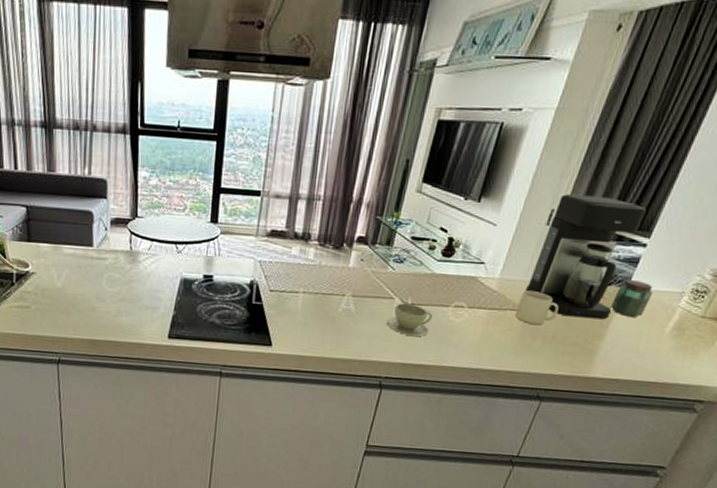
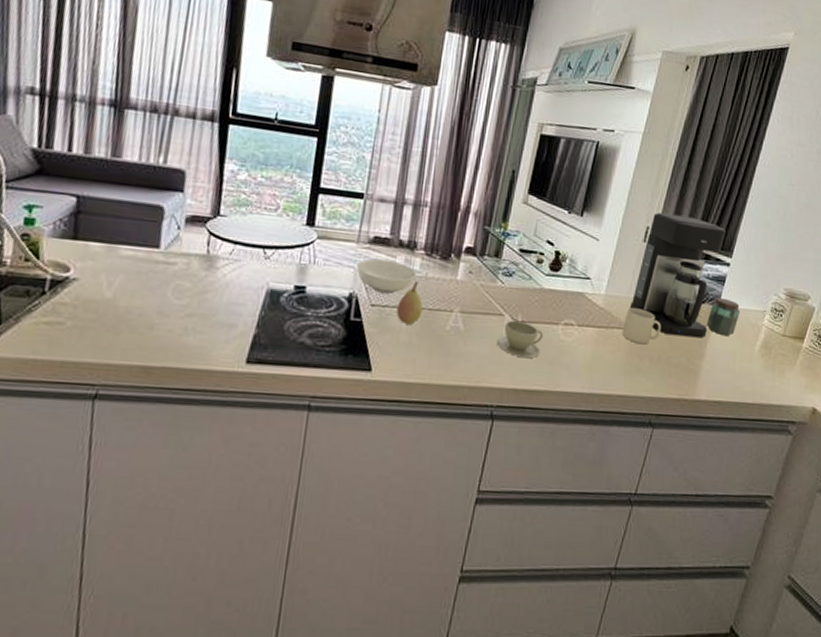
bowl: none [256,250,311,281] -> present [356,258,417,294]
fruit: none [293,268,316,307] -> present [396,280,423,325]

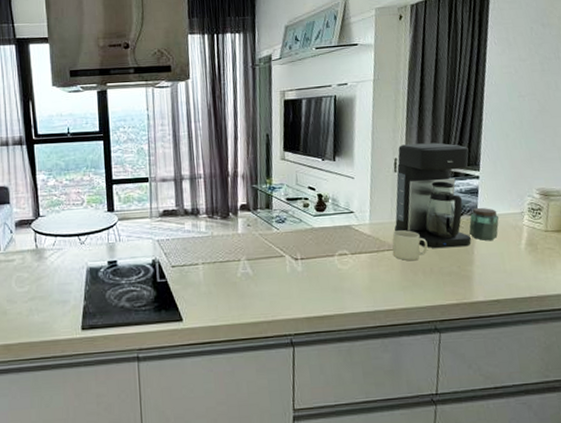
bowl: present [356,258,417,294] -> none [154,227,204,255]
fruit: present [396,280,423,325] -> none [193,240,214,277]
teacup: present [496,320,544,359] -> none [283,258,323,290]

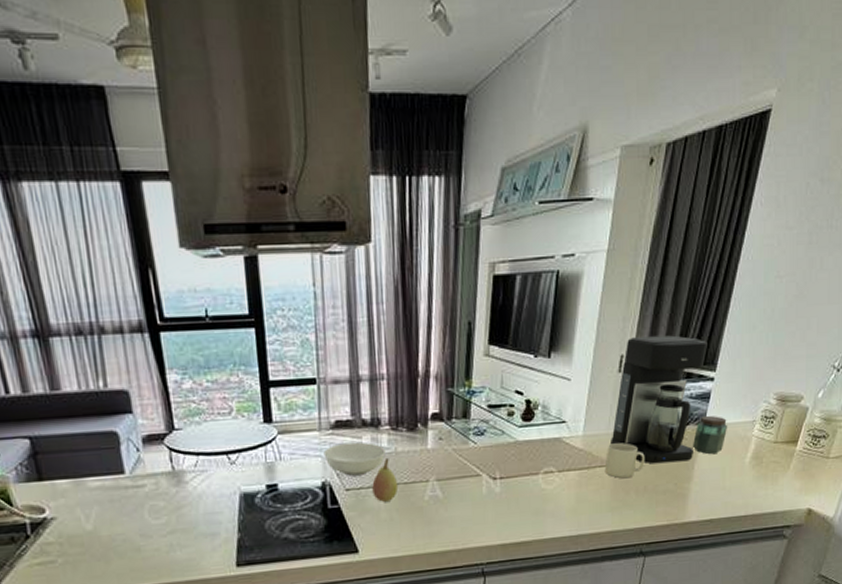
bowl: none [154,227,204,255] -> present [323,441,386,476]
fruit: none [193,240,214,277] -> present [372,457,398,502]

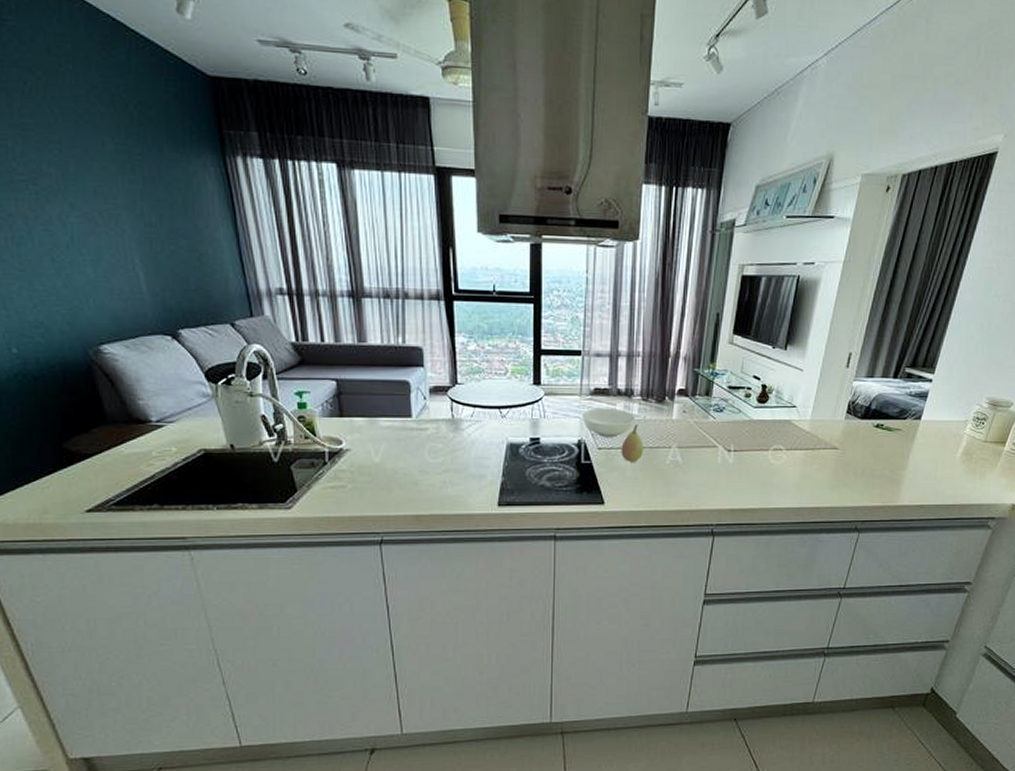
mug: present [604,442,645,479] -> none [828,429,865,461]
coffee maker: present [611,335,707,463] -> none [835,338,928,451]
peanut butter: present [693,415,727,455] -> none [909,412,942,447]

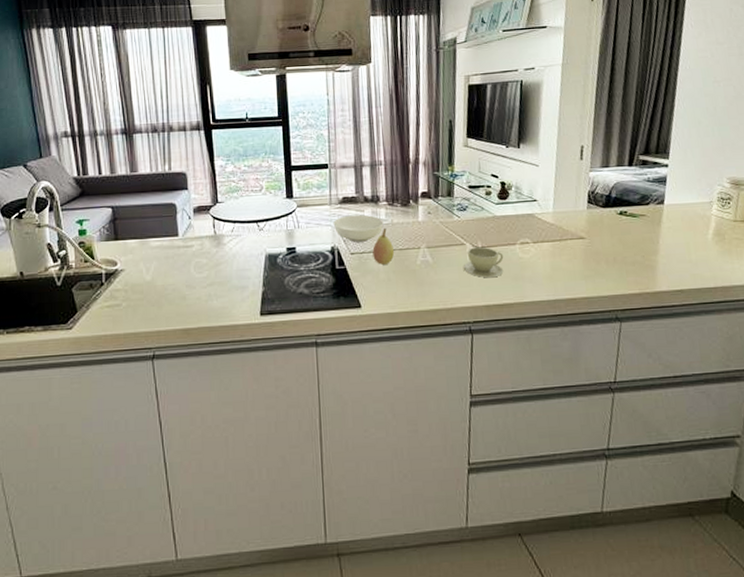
teacup: none [712,450,755,482] -> present [463,246,504,278]

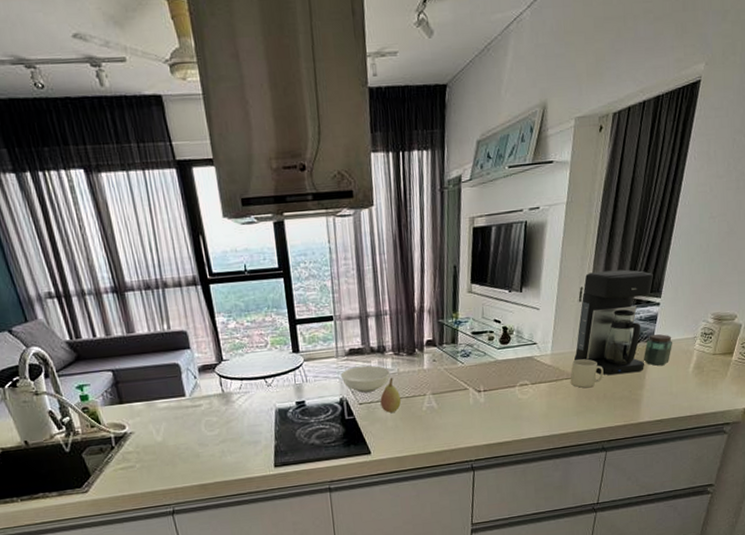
teacup: present [463,246,504,278] -> none [466,390,504,420]
mug: none [575,219,612,250] -> present [570,359,604,388]
coffee maker: none [578,129,659,238] -> present [574,269,653,375]
peanut butter: none [655,196,687,231] -> present [644,334,672,366]

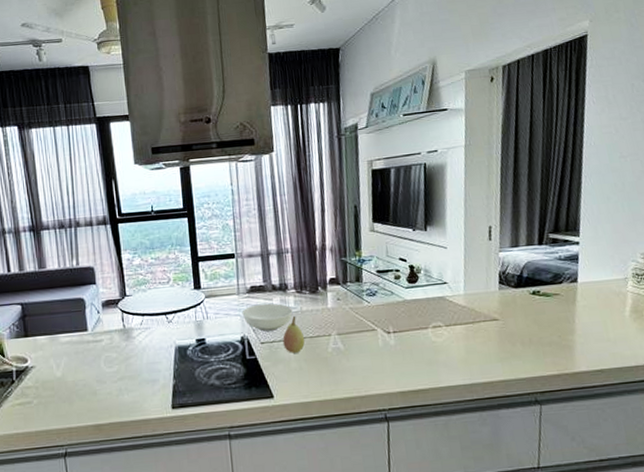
mug: present [570,359,604,388] -> none [488,300,526,332]
coffee maker: present [574,269,653,375] -> none [490,208,572,318]
peanut butter: present [644,334,672,366] -> none [569,274,602,309]

